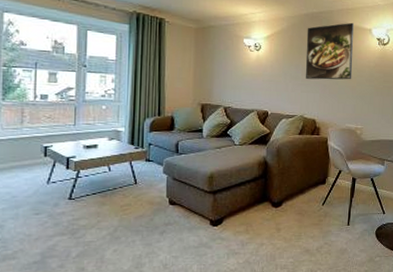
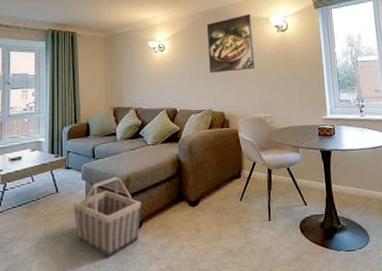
basket: none [152,173,225,249] -> present [73,177,142,257]

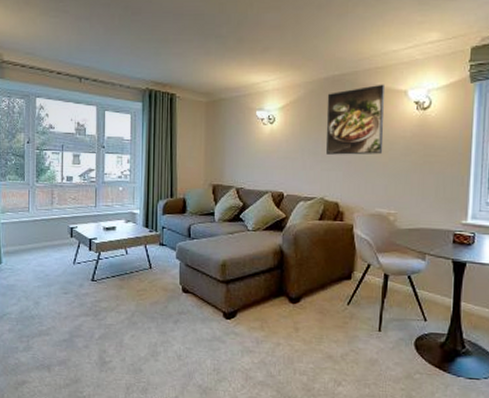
basket: present [73,177,142,257] -> none [166,260,238,342]

